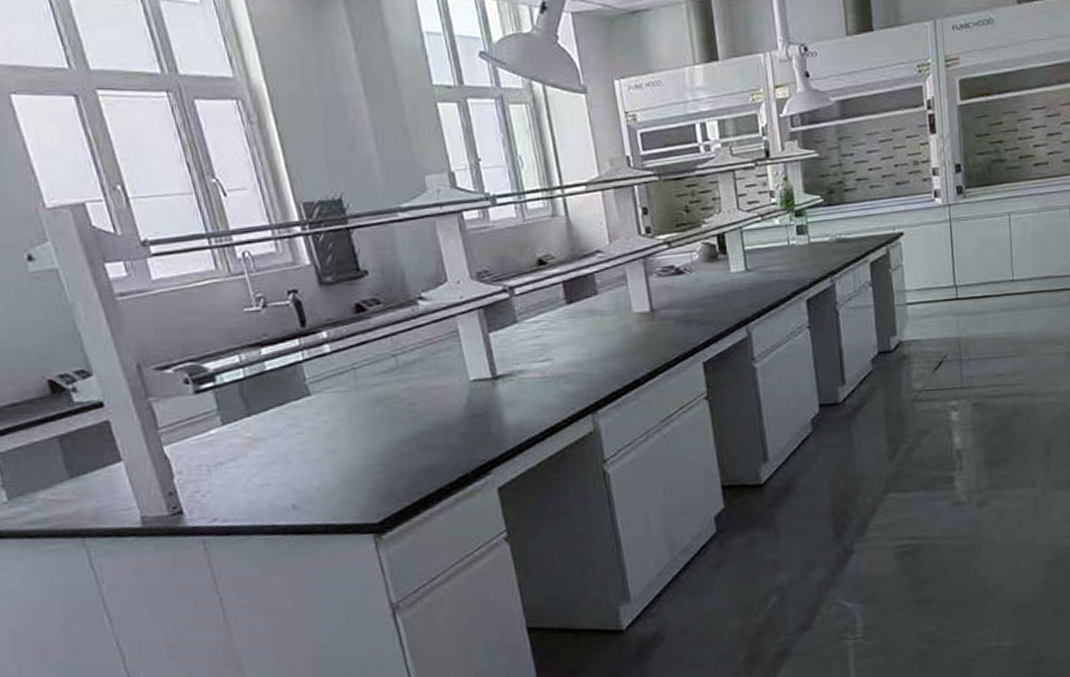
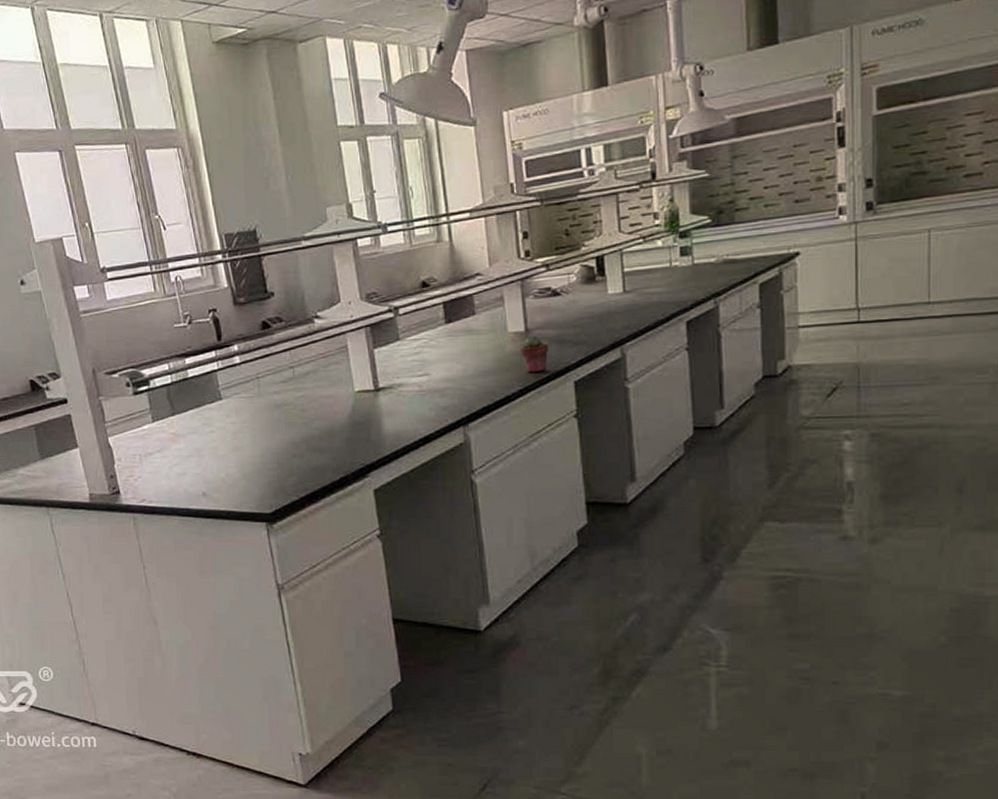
potted succulent: none [646,315,676,354] -> present [520,335,549,372]

